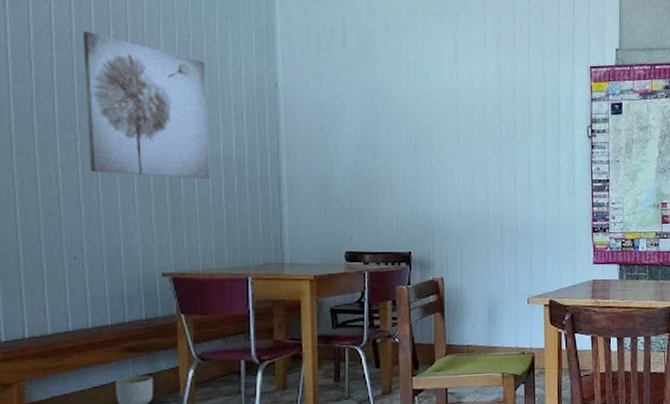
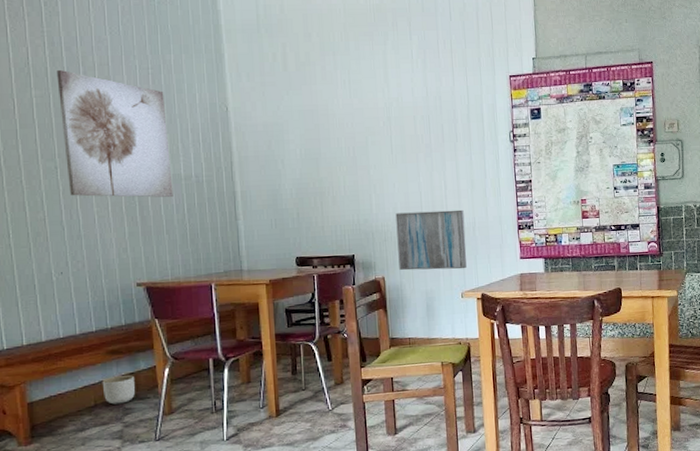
wall art: none [459,208,535,273] -> present [395,209,467,271]

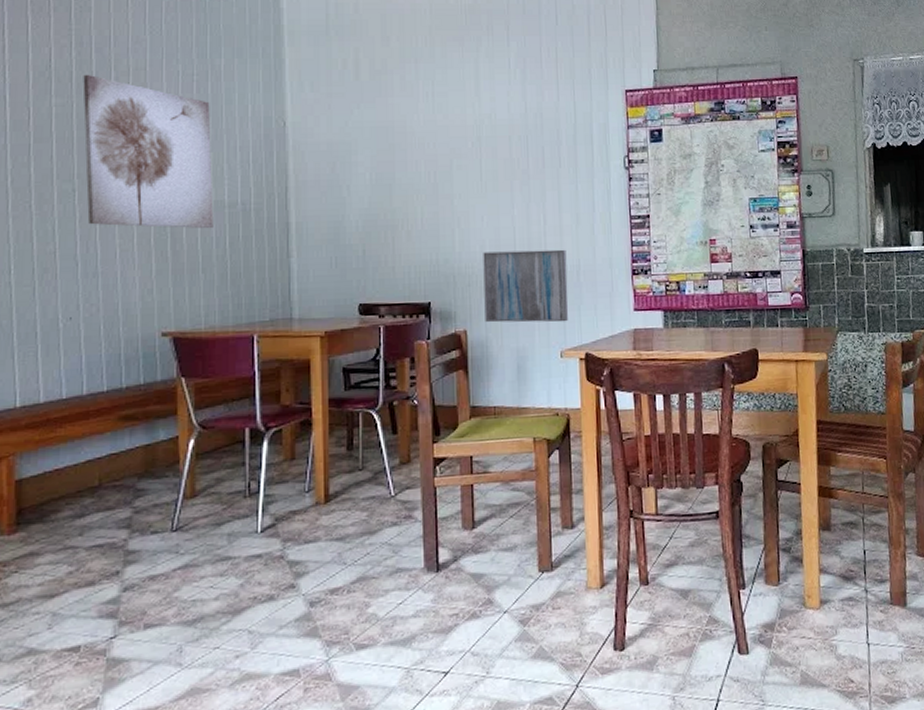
planter: present [102,375,136,405] -> none [110,447,152,484]

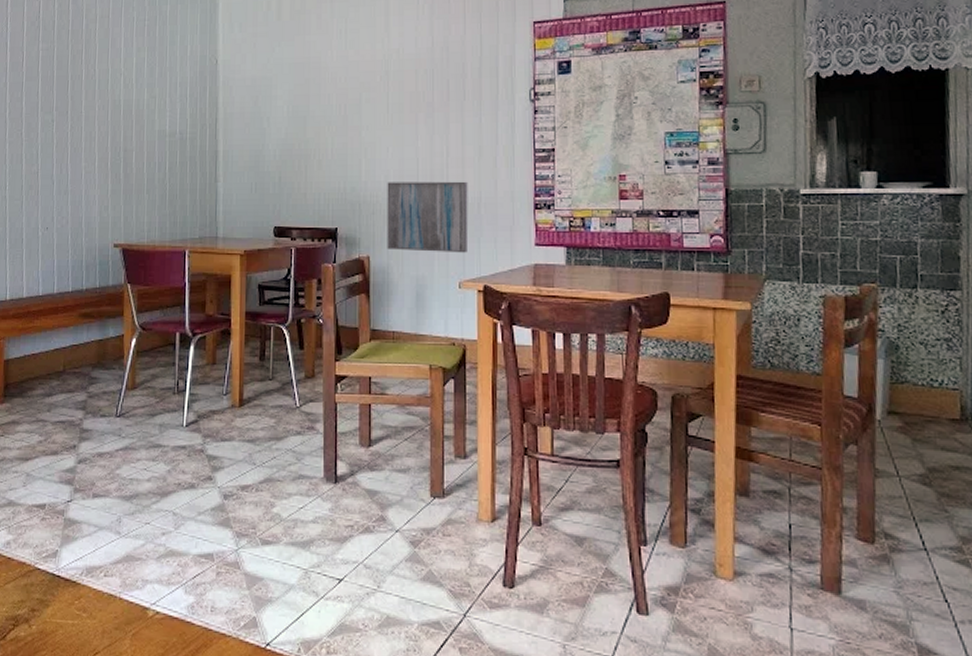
wall art: present [83,74,214,229] -> none [62,22,158,155]

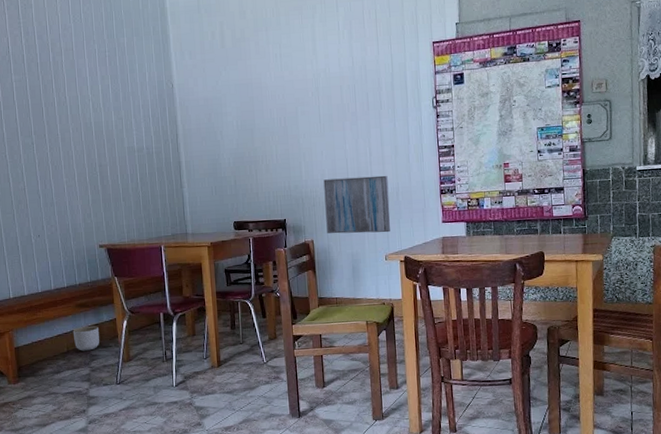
planter: none [72,342,103,372] -> present [72,326,100,351]

